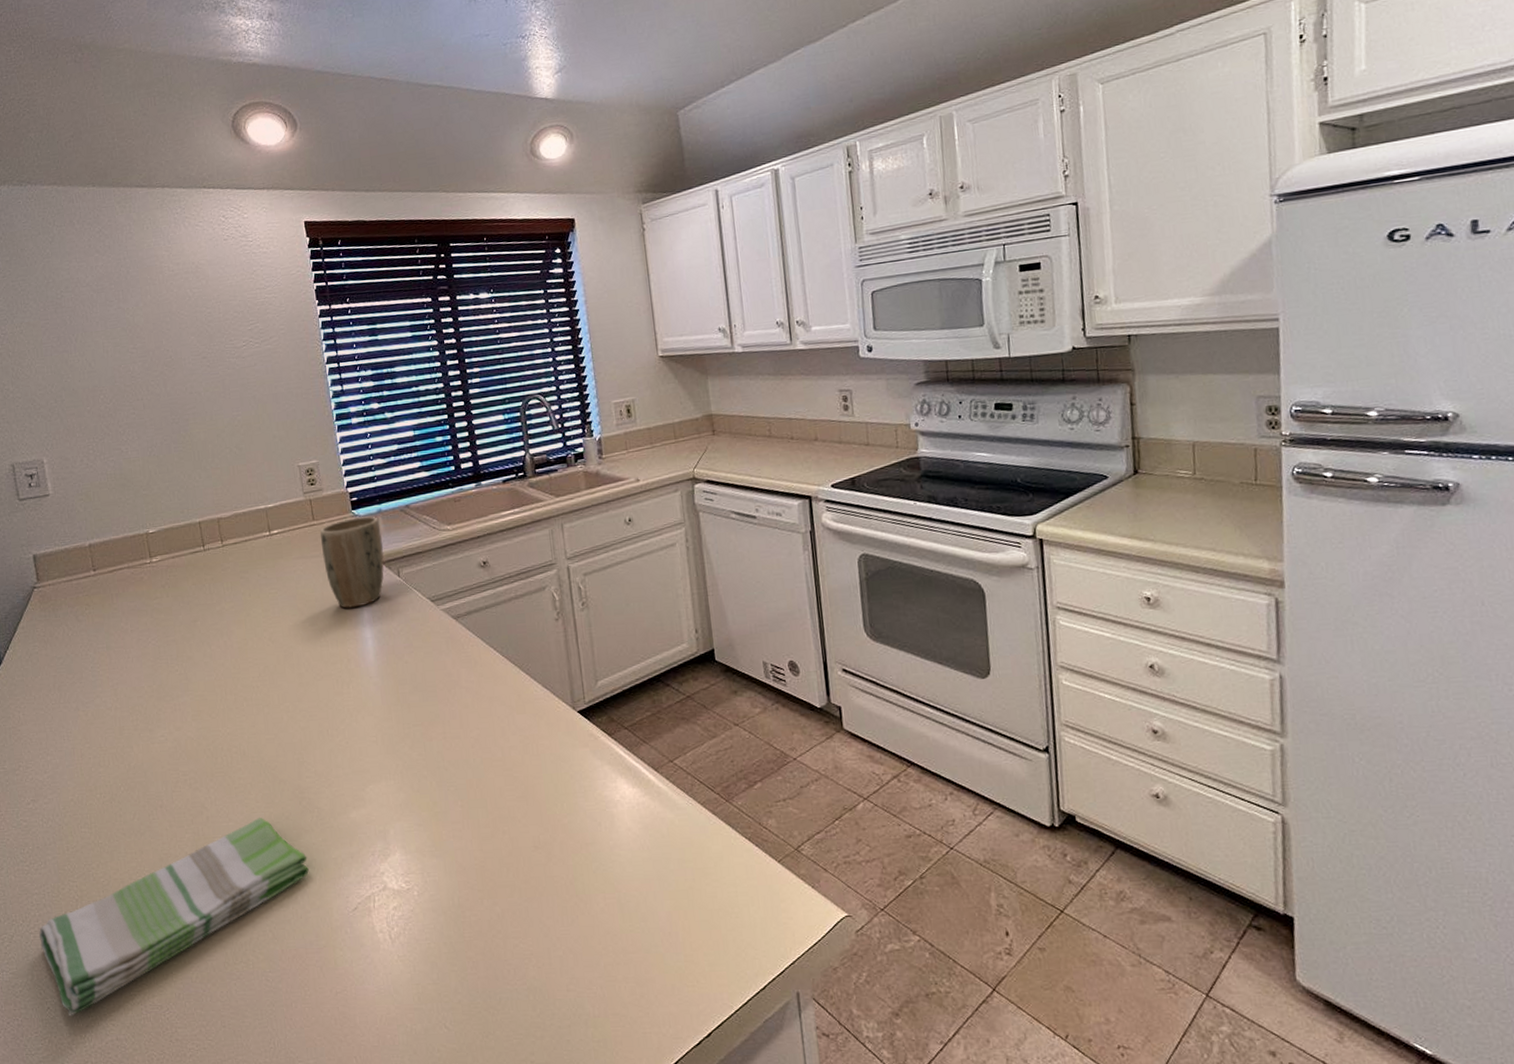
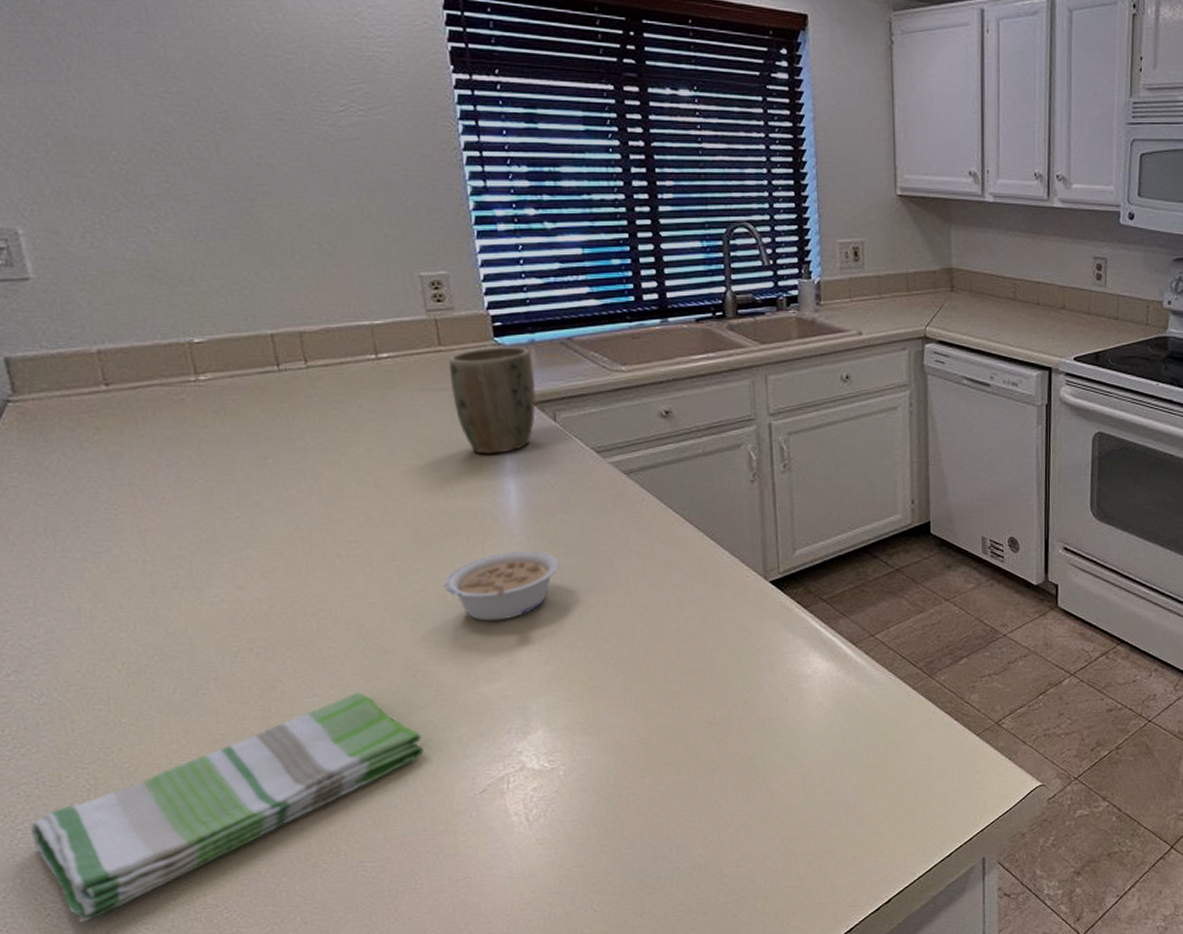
legume: none [321,689,407,754] -> present [444,550,560,621]

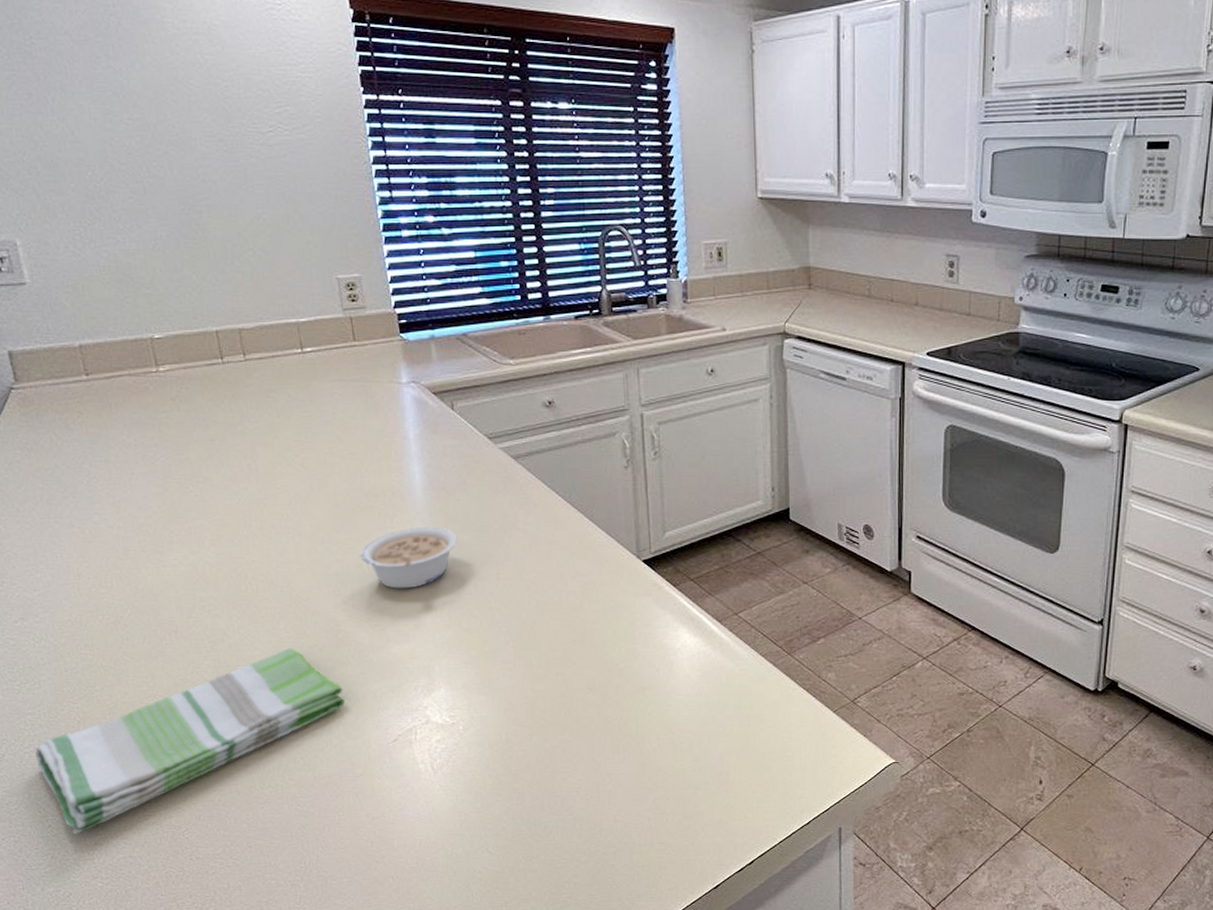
plant pot: present [448,346,536,454] -> none [362,342,436,439]

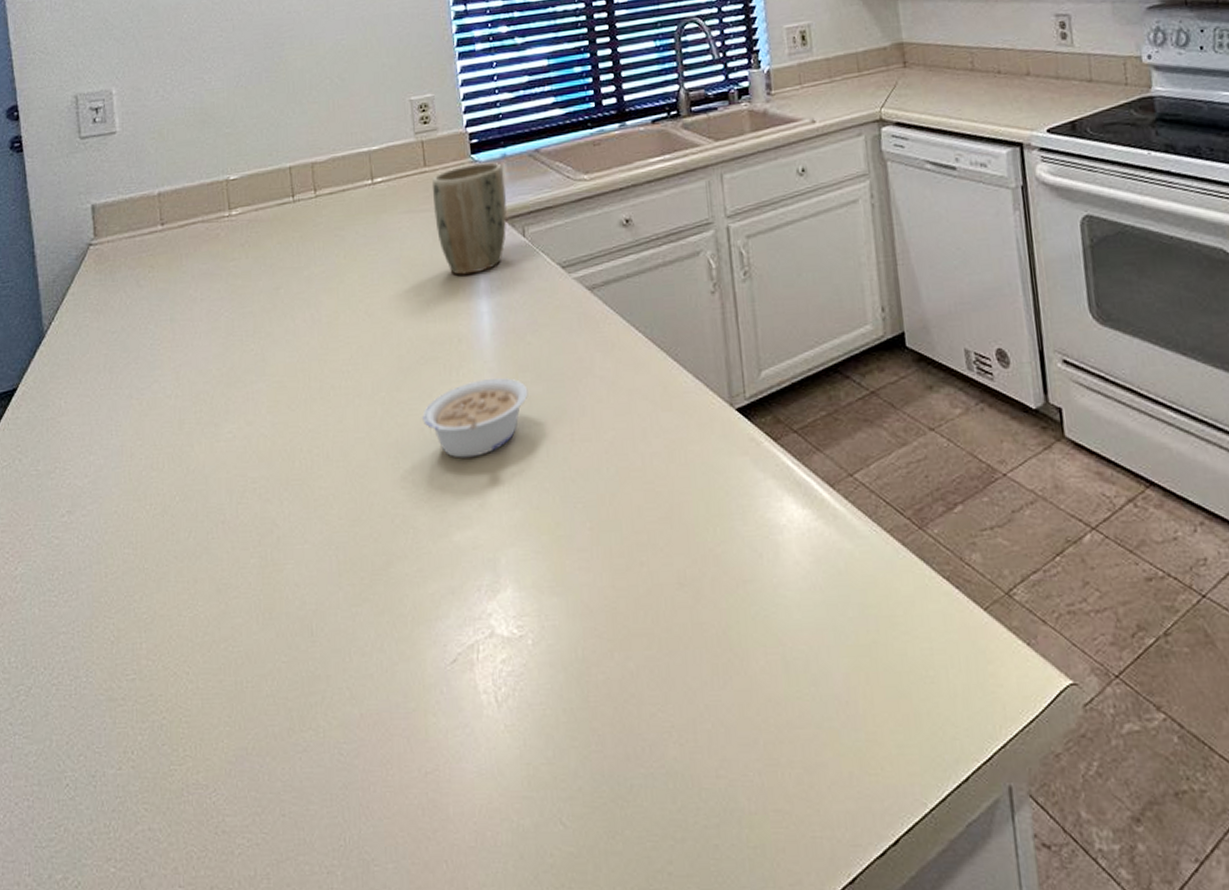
dish towel: present [35,647,345,834] -> none [63,538,399,797]
plant pot: none [362,342,436,439] -> present [432,162,507,275]

